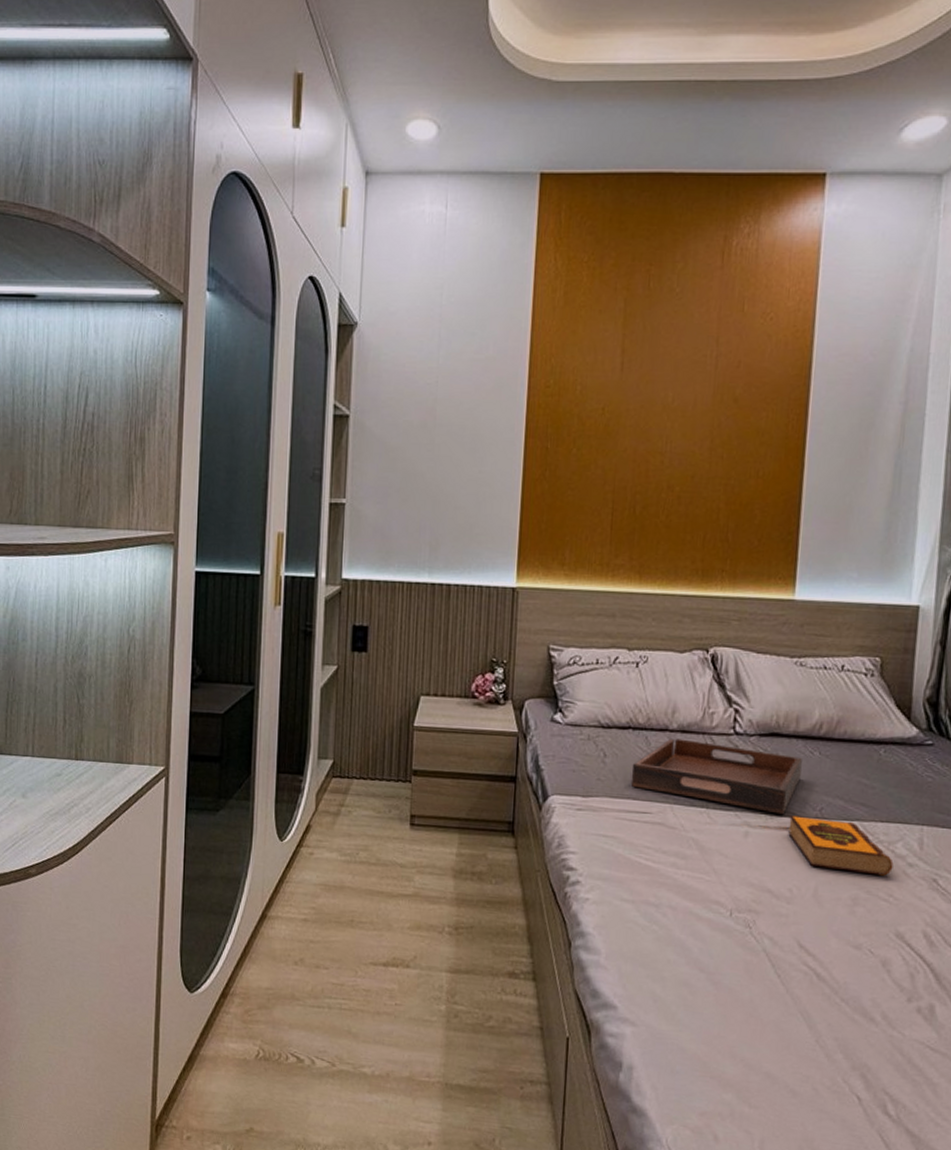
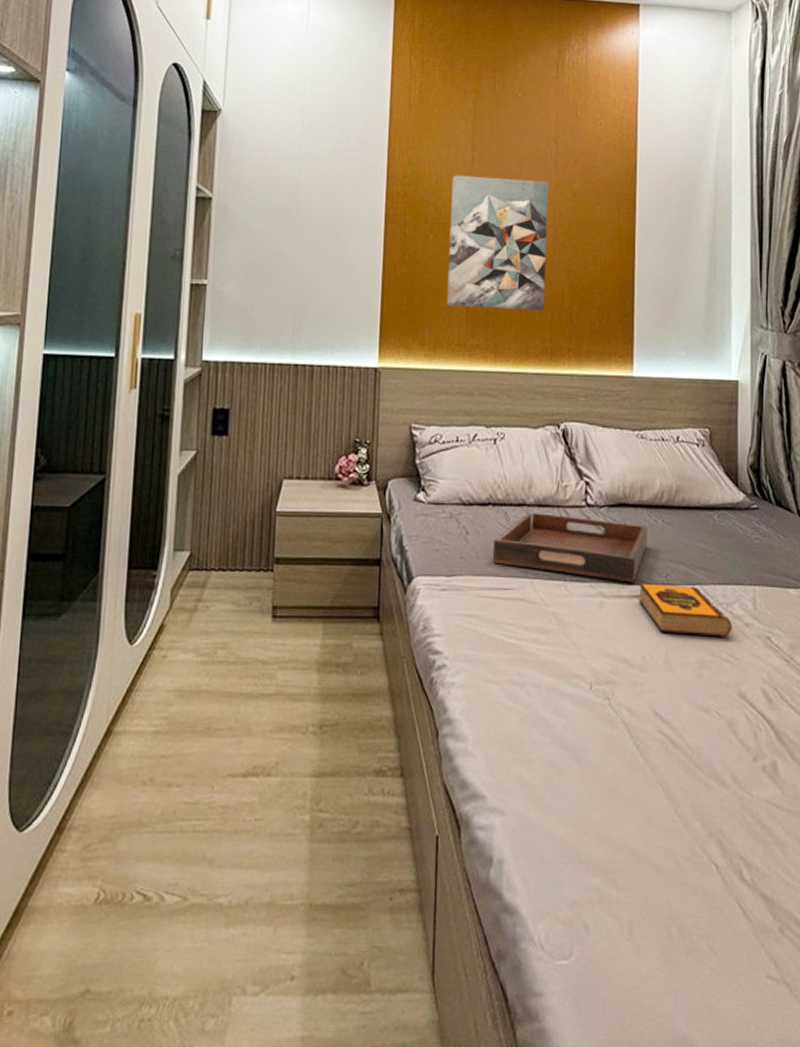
wall art: none [589,383,707,528] -> present [447,175,548,310]

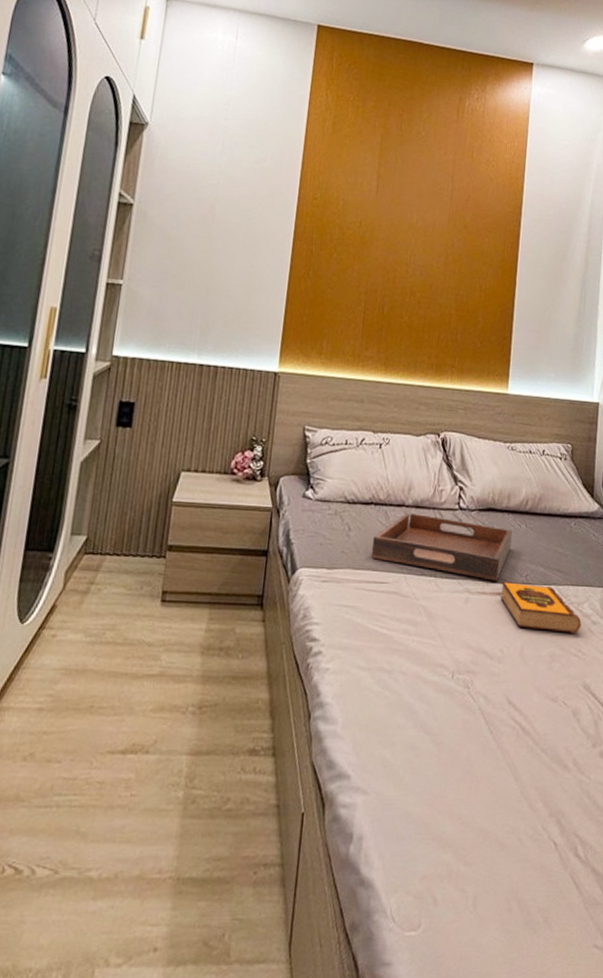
wall art: present [447,175,548,310] -> none [345,201,443,329]

